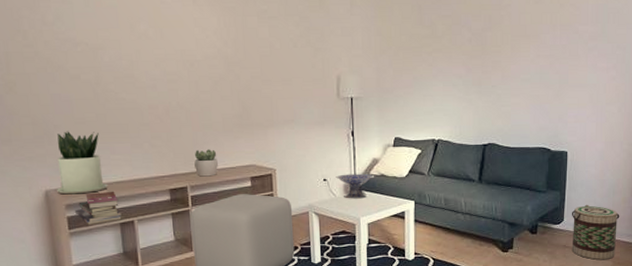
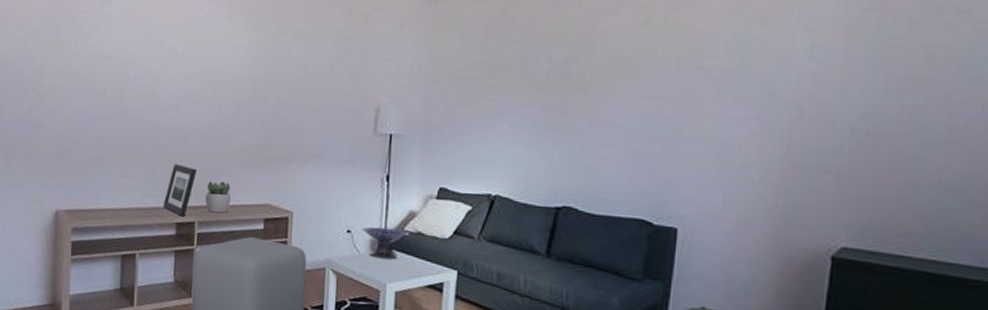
planter: present [56,131,108,195] -> none [65,149,116,218]
books: present [74,191,122,226] -> none [79,218,124,254]
picture frame: none [155,138,183,183] -> present [164,164,196,216]

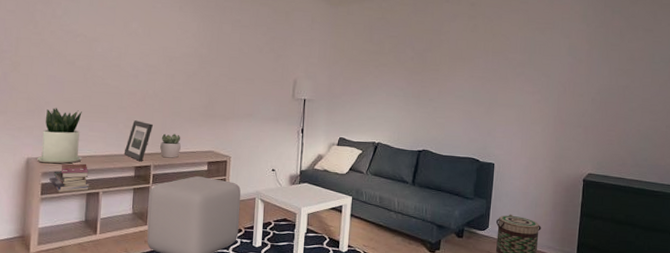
planter: none [65,149,116,218] -> present [36,108,82,164]
books: none [79,218,124,254] -> present [48,163,89,194]
decorative bowl: present [362,226,410,260] -> none [283,166,319,190]

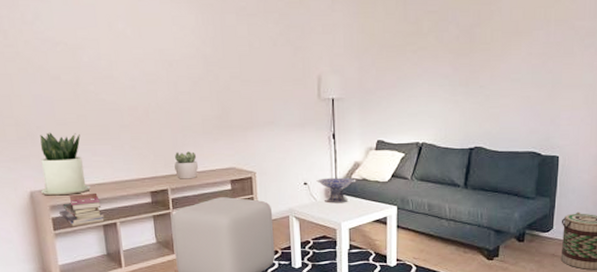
picture frame: present [125,120,153,161] -> none [136,139,163,185]
decorative bowl: none [283,166,319,190] -> present [316,177,357,204]

